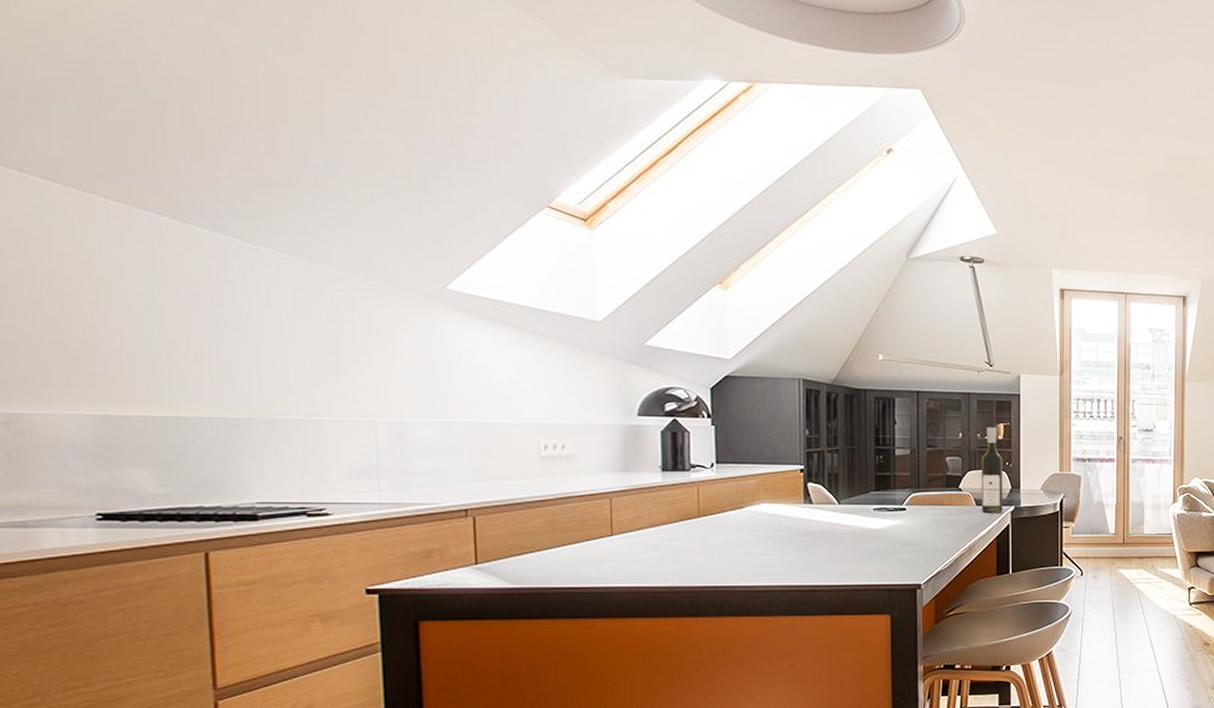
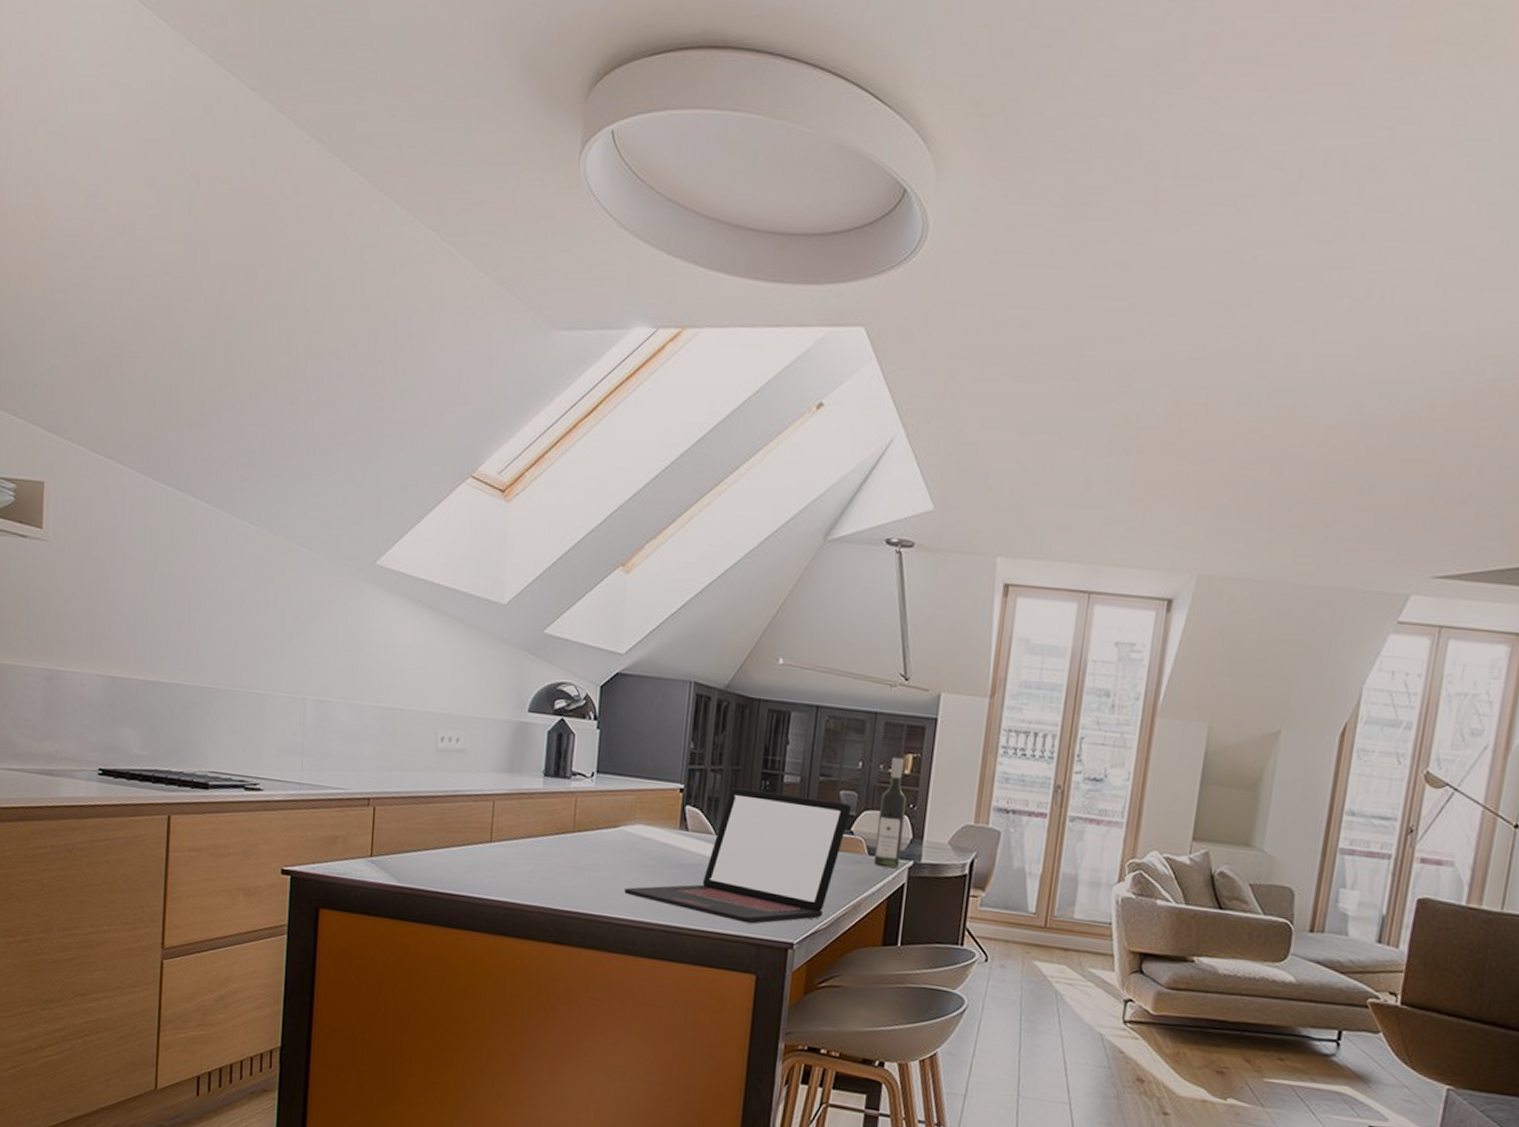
laptop: none [757,464,958,574] -> present [624,787,852,925]

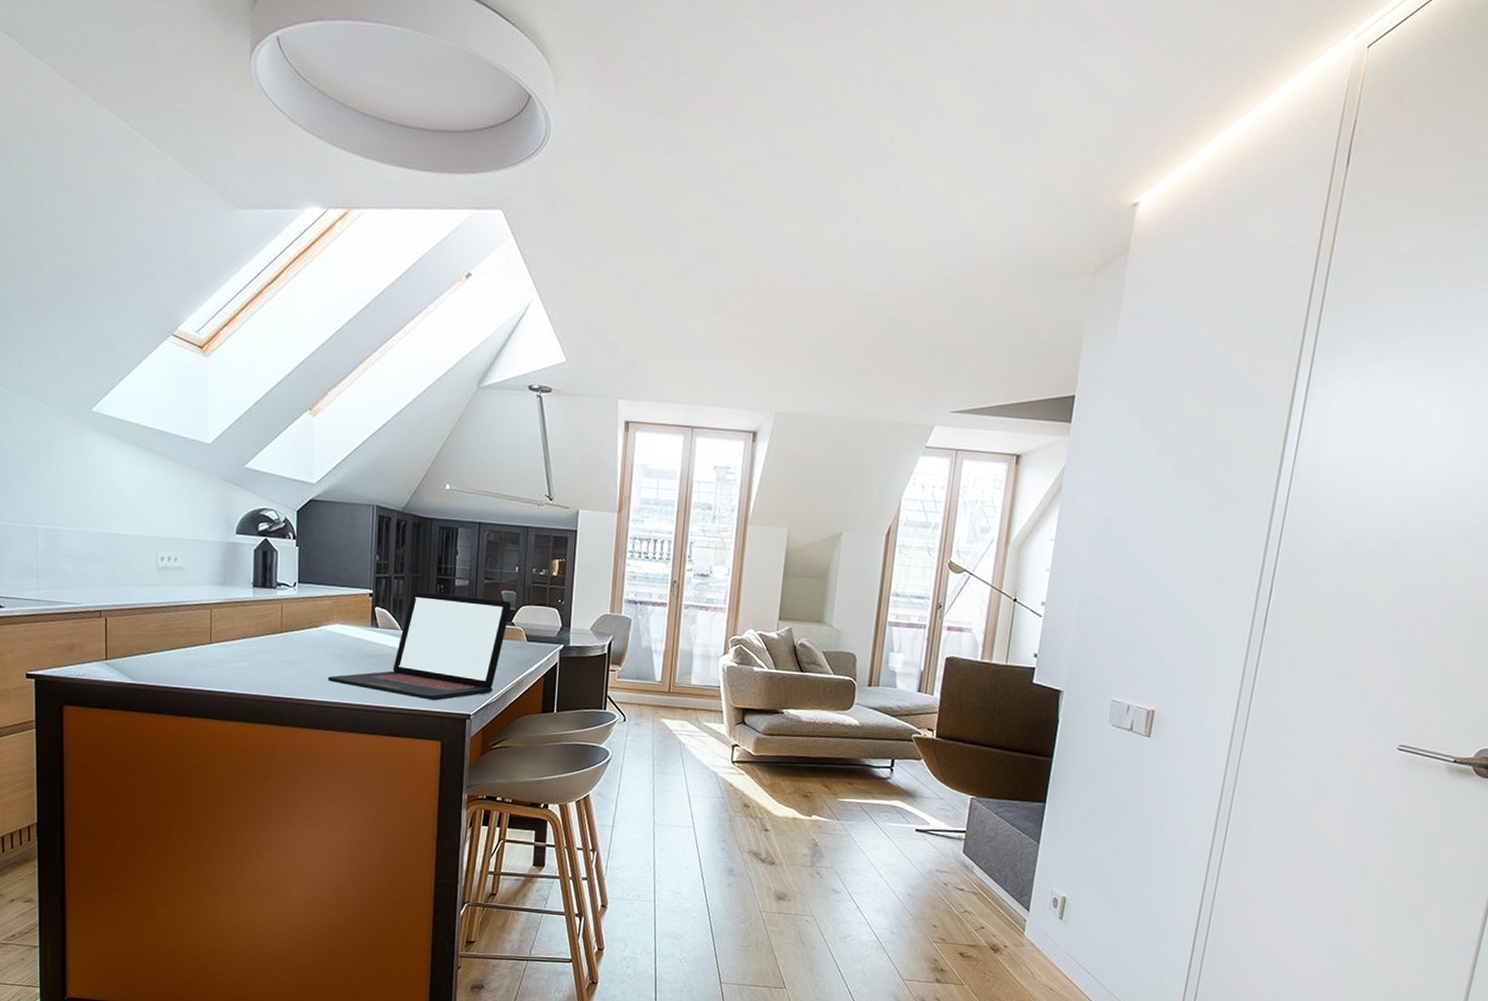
bottle: present [873,757,906,869] -> none [531,562,555,652]

